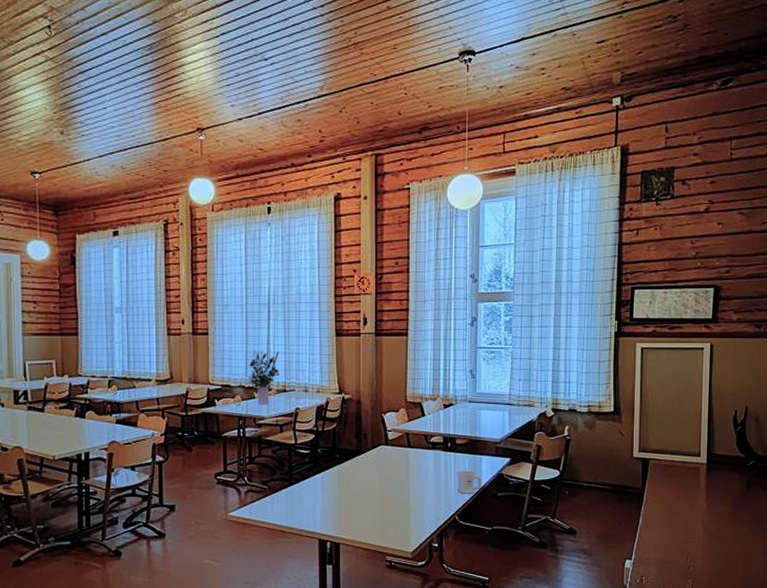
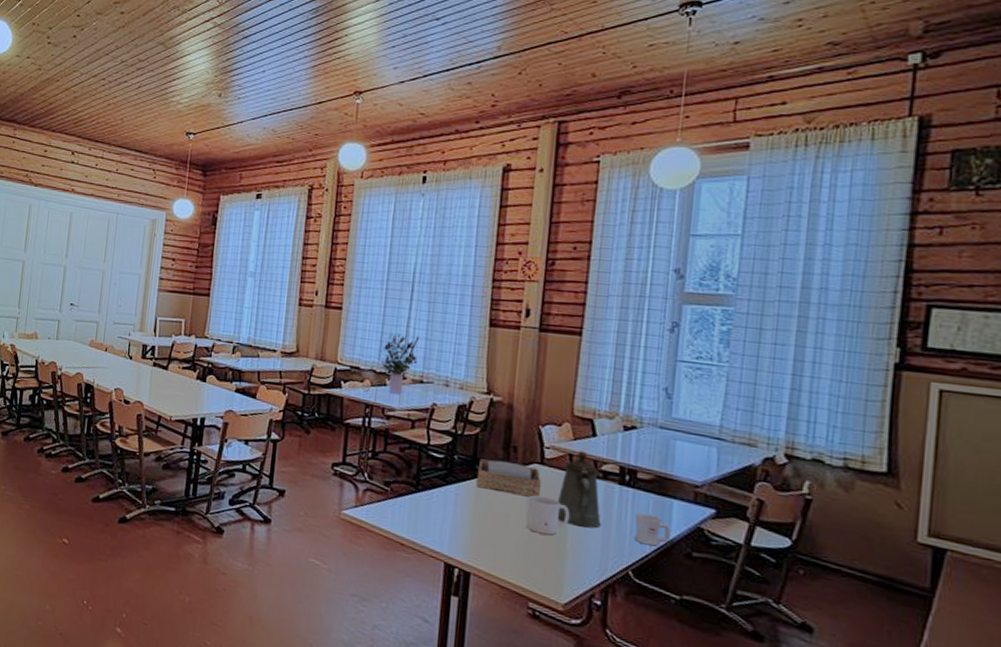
napkin holder: none [337,447,387,473] -> present [476,459,541,498]
mug: none [377,470,411,501] -> present [525,495,570,536]
coffee pot: none [401,429,433,489] -> present [558,450,601,529]

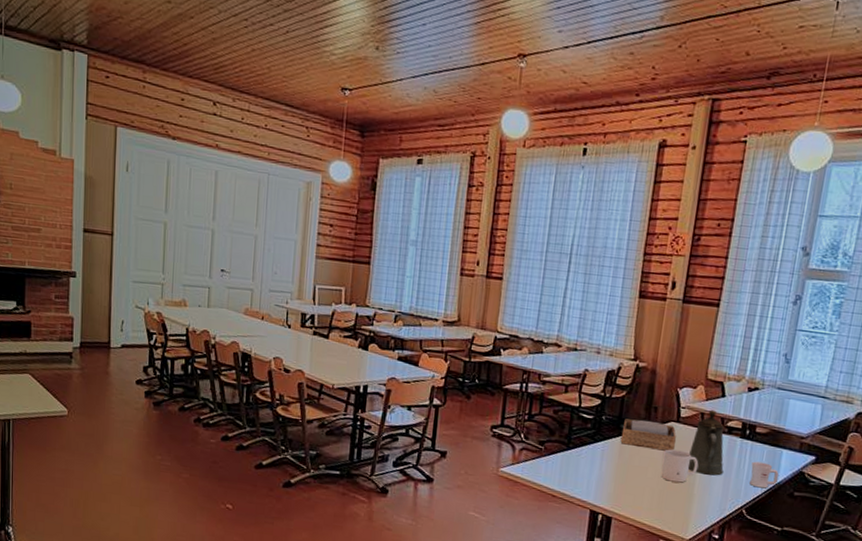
bouquet: present [381,333,420,395] -> none [539,303,575,362]

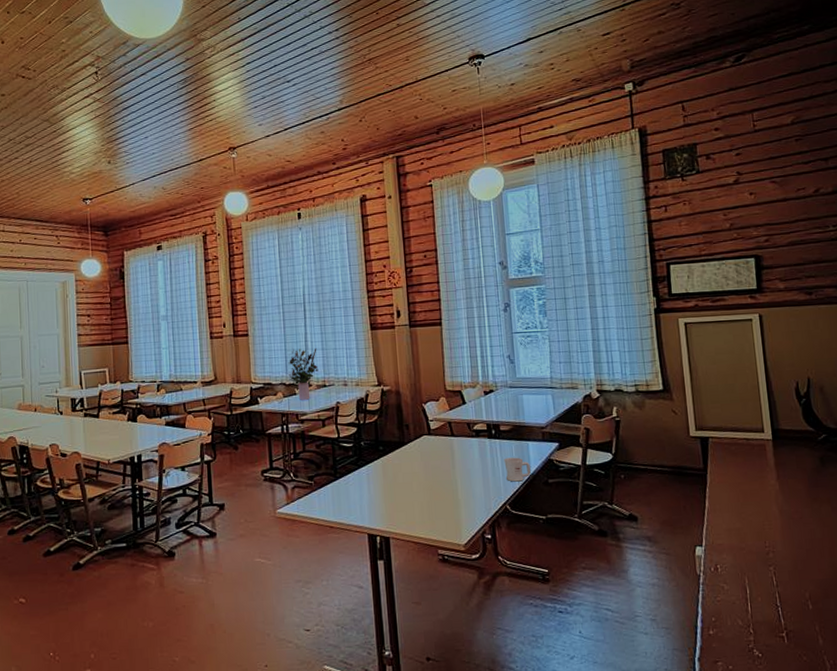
bouquet: none [539,303,575,362] -> present [288,348,318,401]
napkin holder: present [620,418,676,451] -> none [381,438,432,465]
mug: present [661,449,699,483] -> none [422,460,457,492]
coffee pot: present [688,409,724,476] -> none [446,417,481,479]

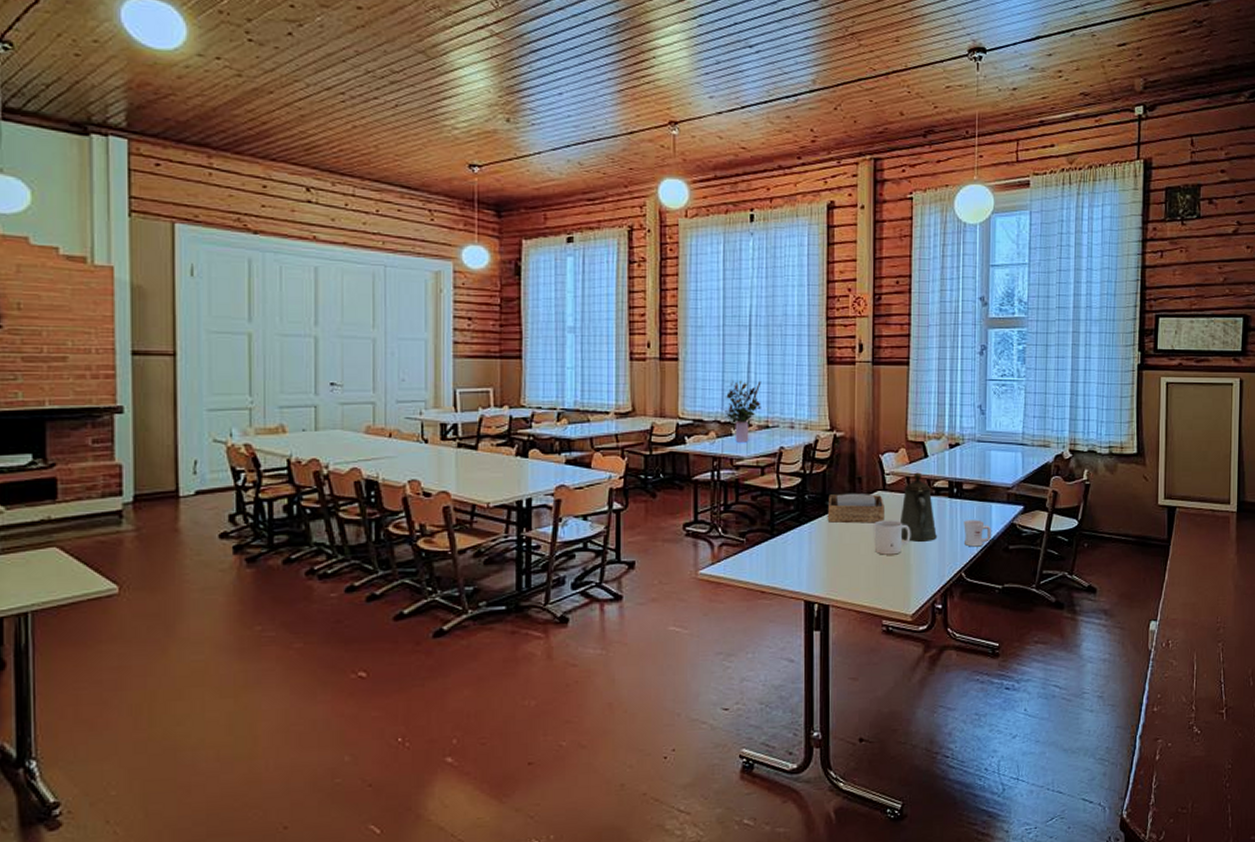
napkin holder: none [381,438,432,465] -> present [827,493,884,523]
mug: none [422,460,457,492] -> present [873,520,911,555]
coffee pot: none [446,417,481,479] -> present [900,472,937,542]

